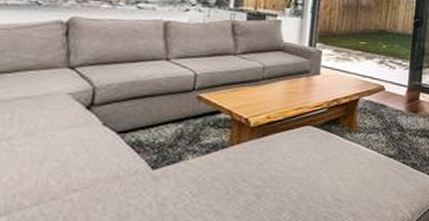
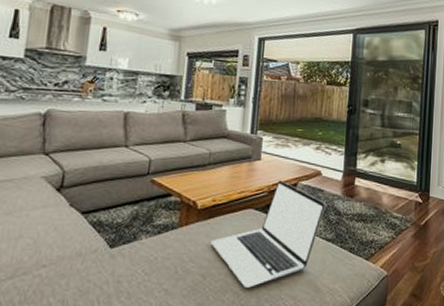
laptop: none [265,95,388,206] -> present [211,179,325,288]

